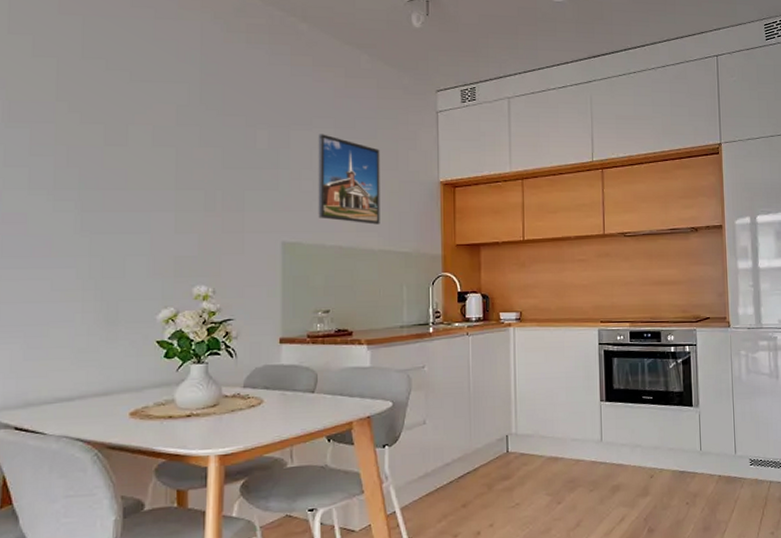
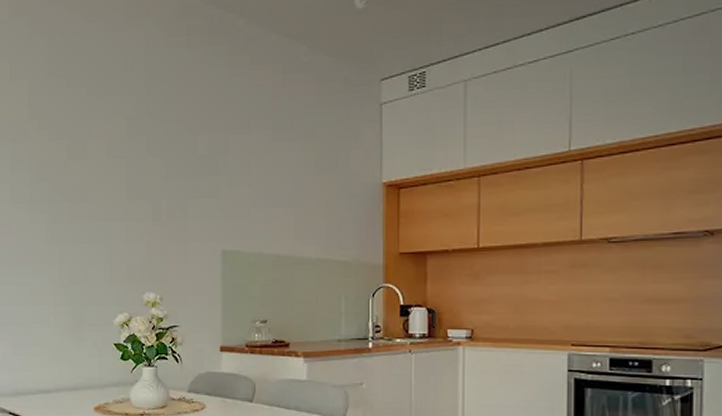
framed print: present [318,134,380,225] -> none [256,136,318,232]

